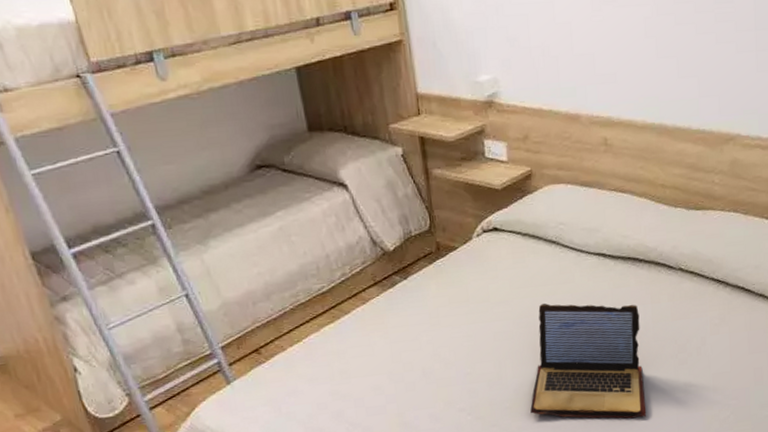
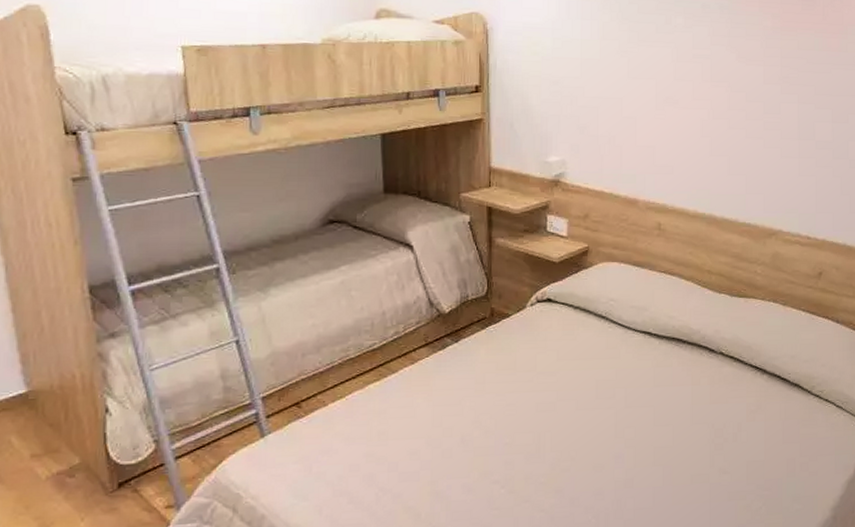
laptop: present [530,303,647,419] -> none [565,376,680,504]

